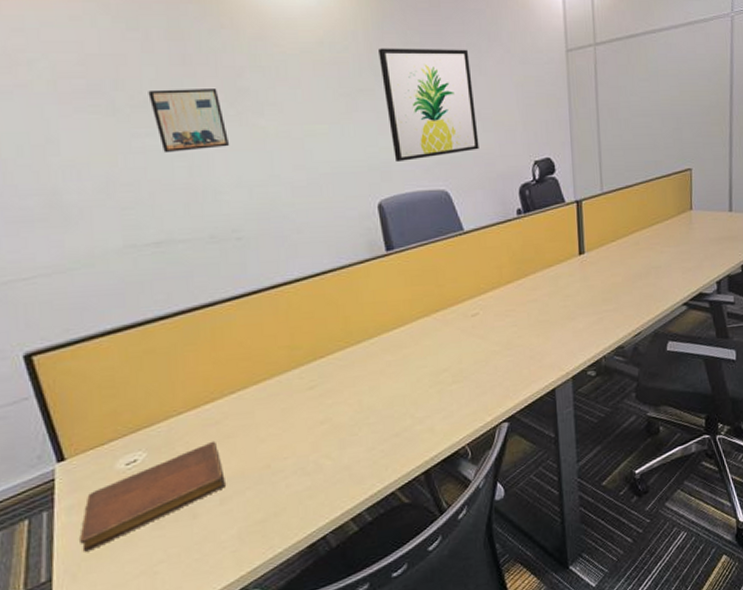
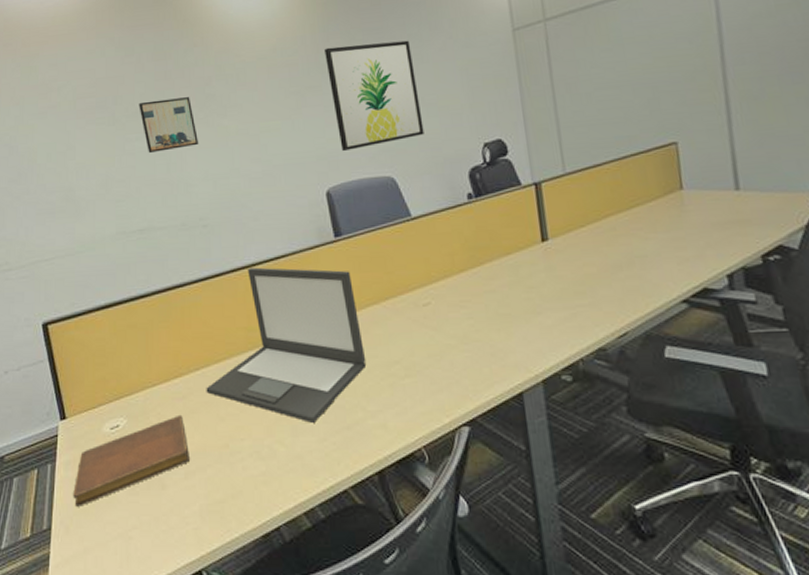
laptop: none [243,283,416,434] -> present [206,267,366,423]

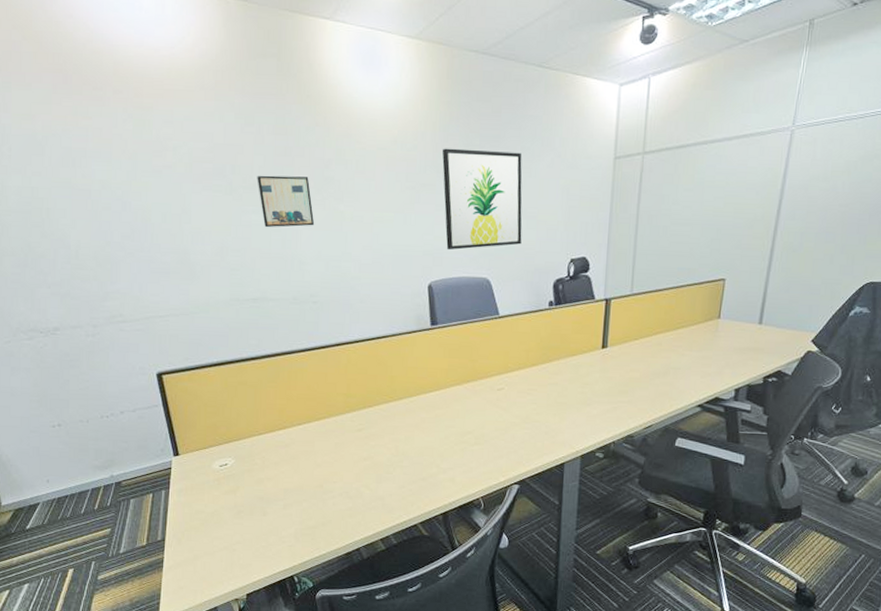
notebook: present [73,414,190,507] -> none [185,459,289,525]
laptop: present [206,267,366,423] -> none [306,344,445,474]

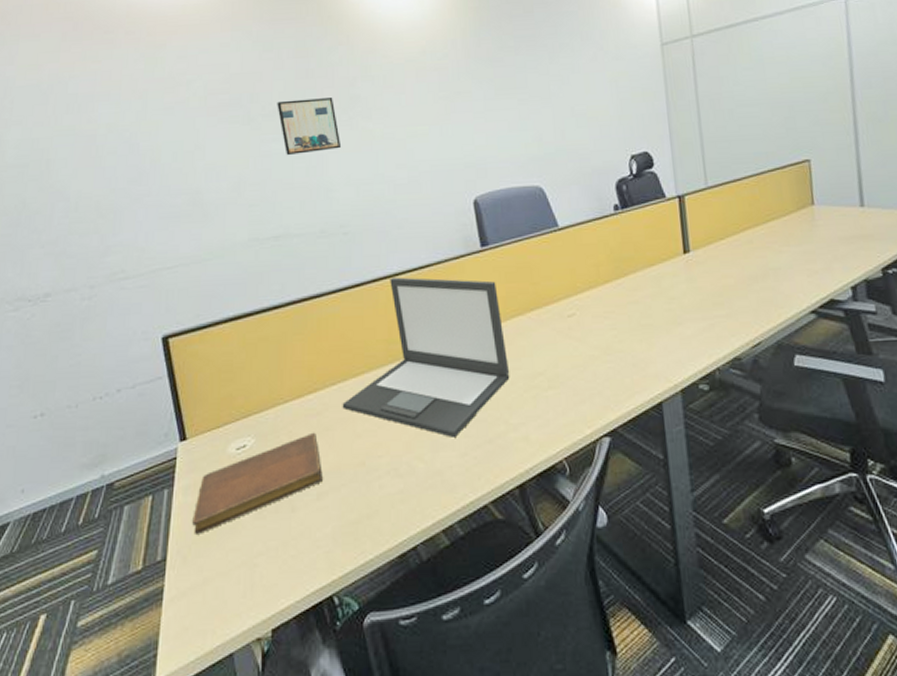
notebook: none [185,459,289,525] -> present [192,432,323,534]
laptop: none [306,344,445,474] -> present [342,277,510,437]
wall art: present [442,148,522,250] -> none [476,49,573,160]

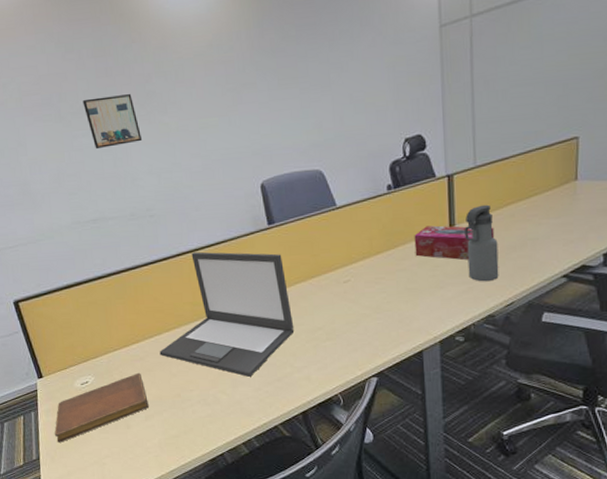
tissue box: none [645,251,734,292] -> present [414,225,495,260]
water bottle: none [700,229,742,318] -> present [465,204,499,282]

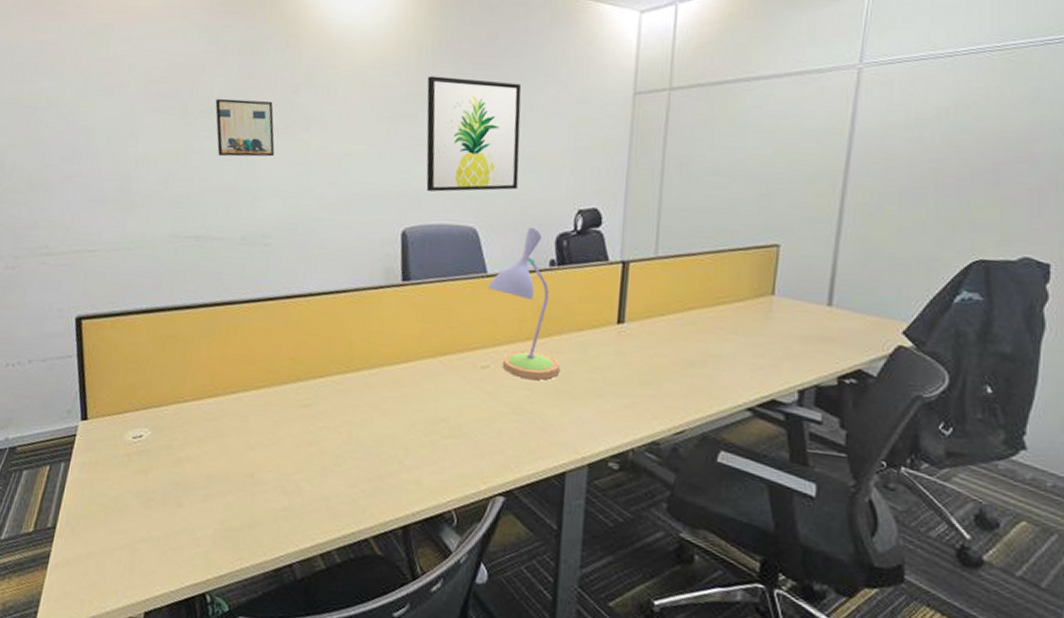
notebook: present [54,372,149,443] -> none [83,435,212,511]
laptop: present [159,251,294,377] -> none [239,297,412,467]
wall art: none [259,36,351,147] -> present [426,75,522,192]
desk lamp: none [339,160,408,285] -> present [488,226,561,380]
tissue box: present [414,225,495,260] -> none [572,317,671,368]
water bottle: present [465,204,499,282] -> none [633,303,673,400]

